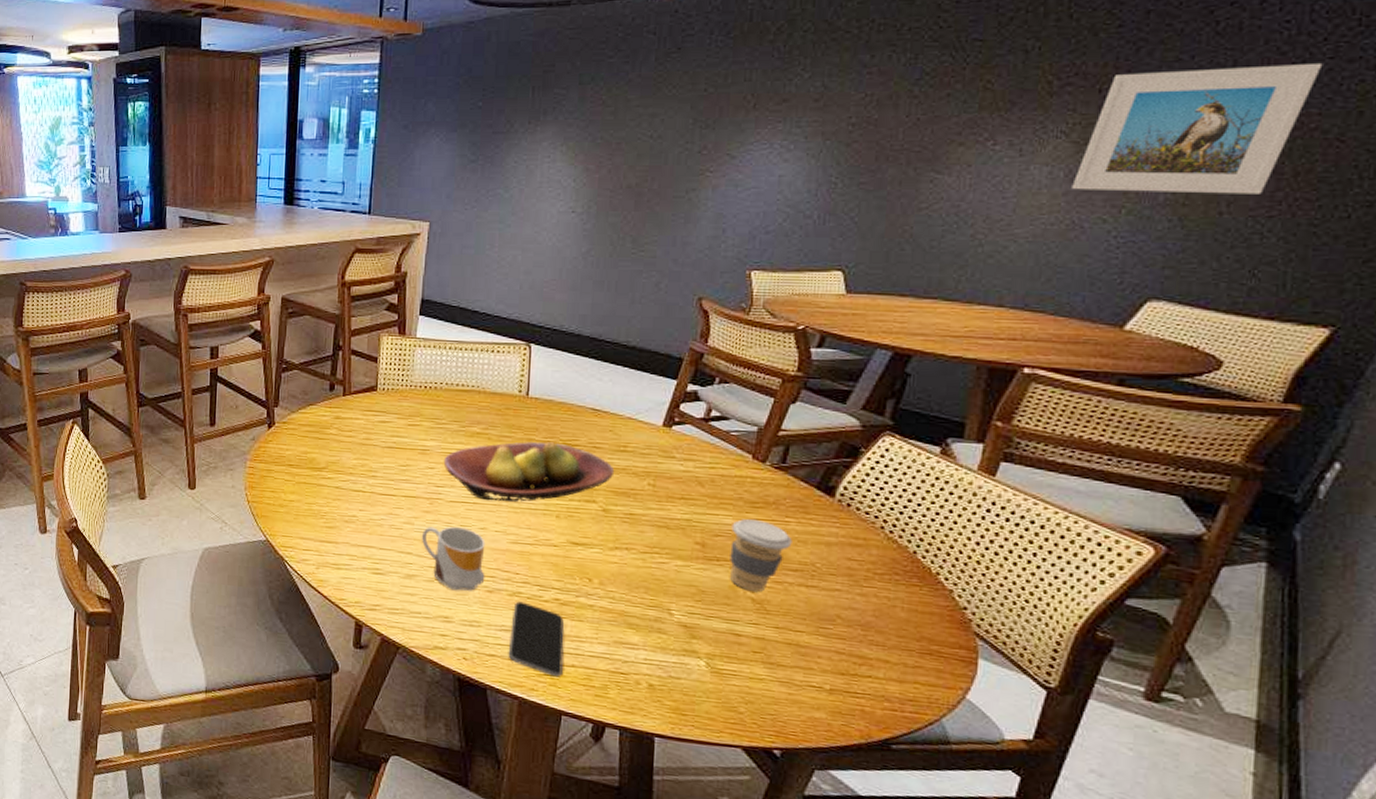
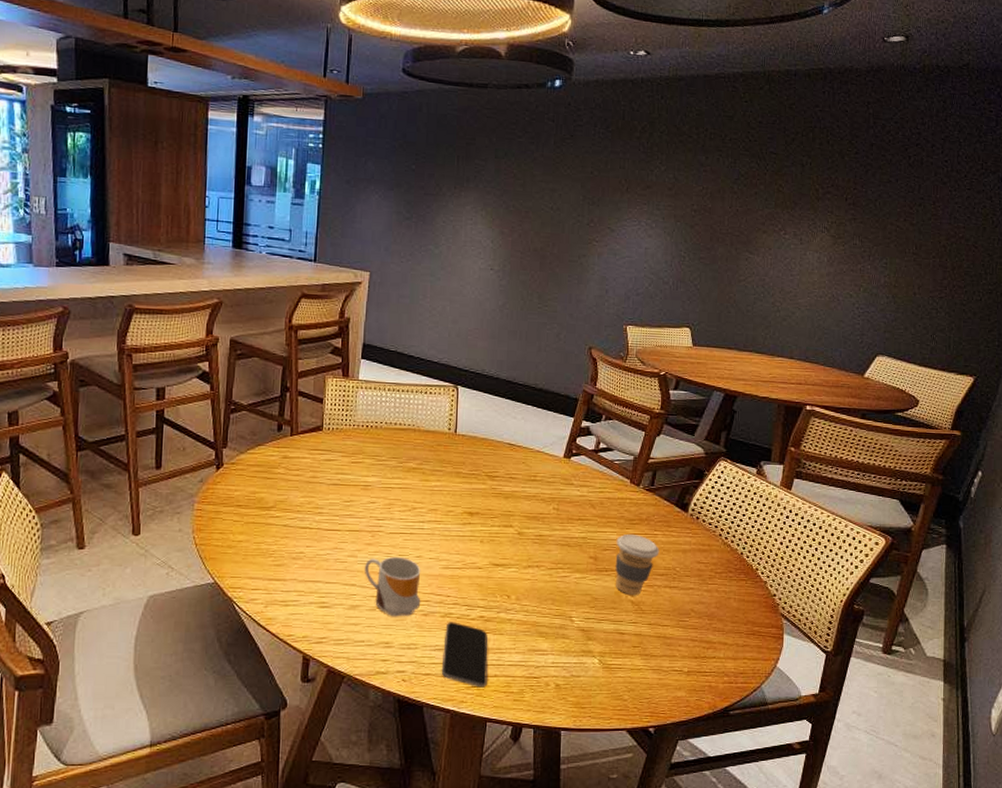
fruit bowl: present [443,442,615,502] -> none [383,474,527,531]
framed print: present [1072,62,1323,194] -> none [832,188,965,281]

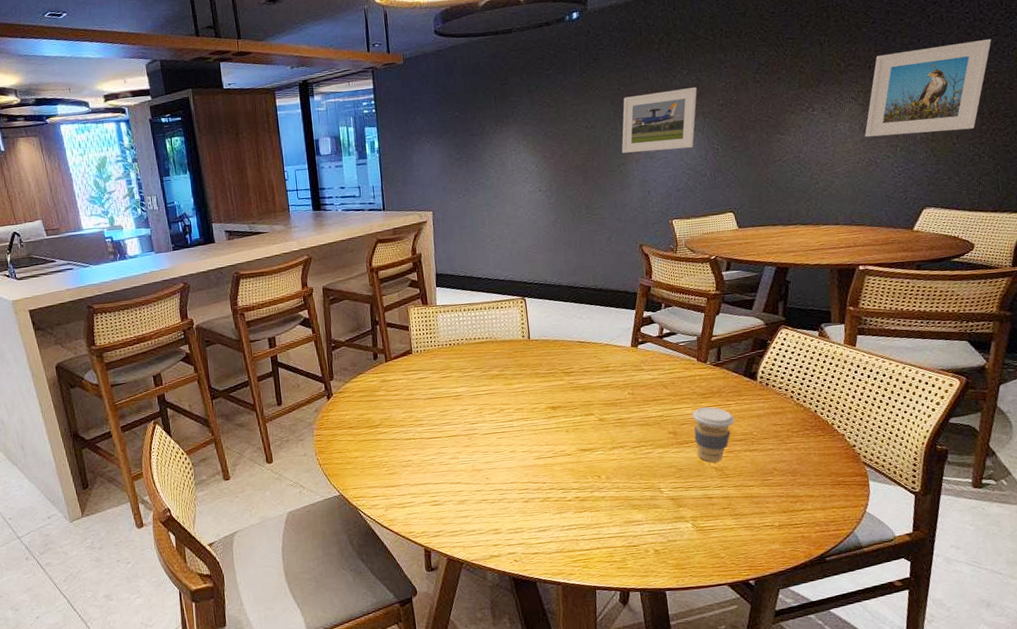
mug: present [365,556,421,617] -> none [466,453,521,507]
smartphone: present [441,622,488,688] -> none [546,504,591,560]
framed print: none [585,183,672,251] -> present [621,87,697,153]
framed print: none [832,188,965,281] -> present [865,38,992,138]

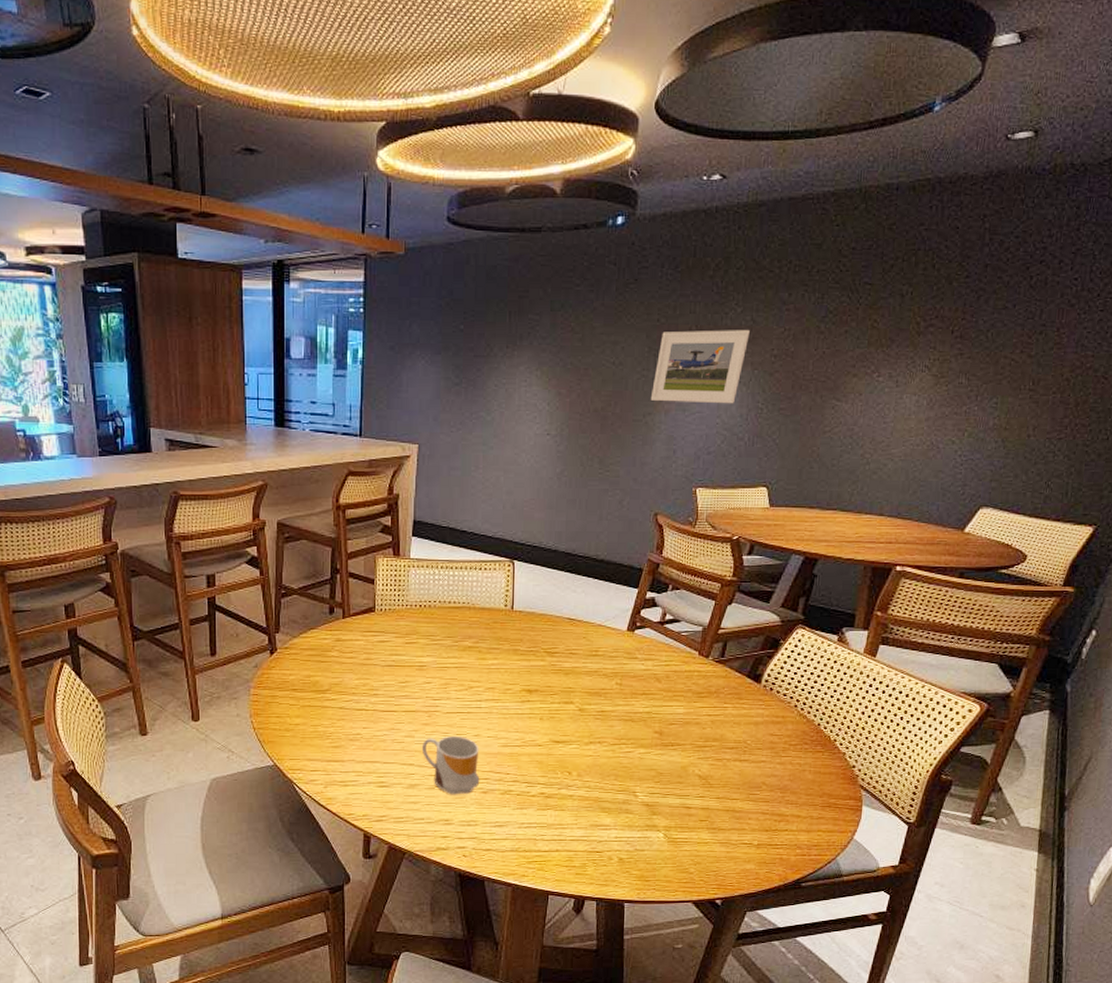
mug: none [466,453,521,507] -> present [422,735,480,795]
coffee cup: present [692,407,735,462] -> none [681,708,729,769]
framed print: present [865,38,992,138] -> none [932,314,1096,421]

